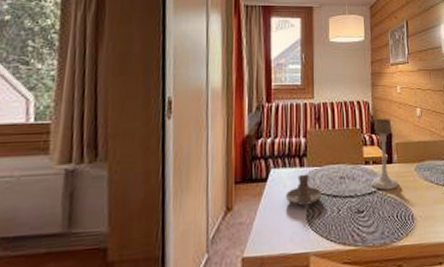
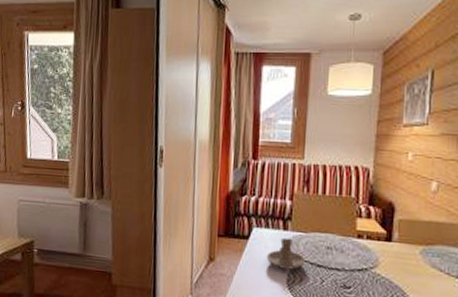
candle holder: present [371,118,399,190] -> none [362,188,397,271]

